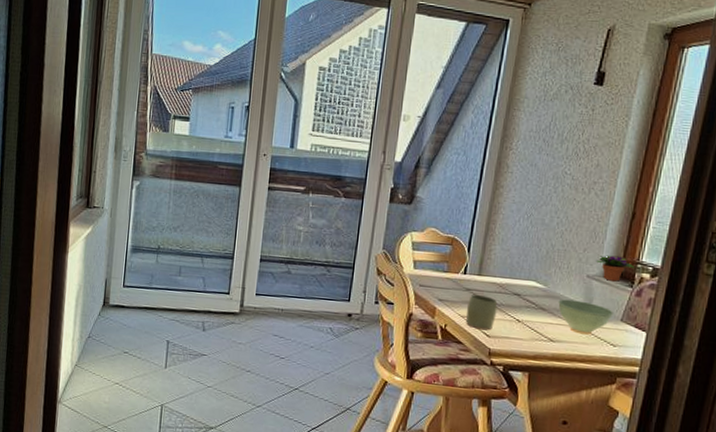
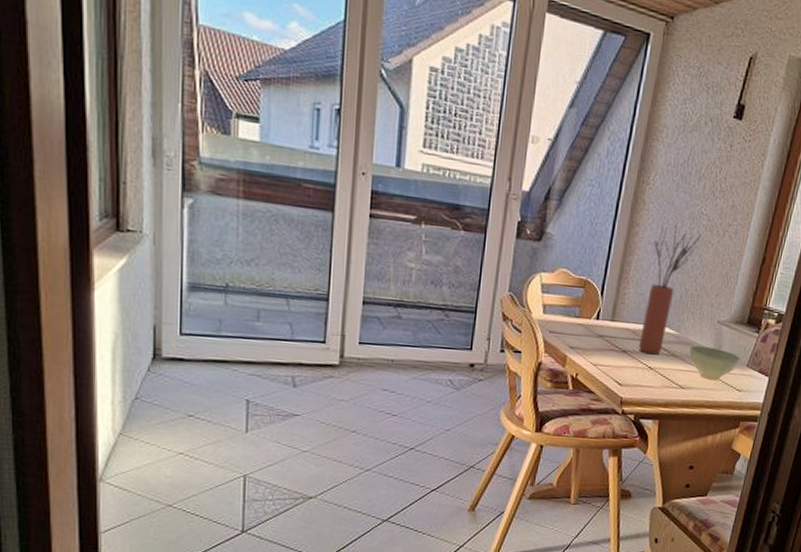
mug: present [465,294,498,331] -> none [597,341,631,379]
vase: none [506,183,566,308] -> present [639,223,702,355]
potted flower: present [596,255,635,282] -> none [727,301,762,327]

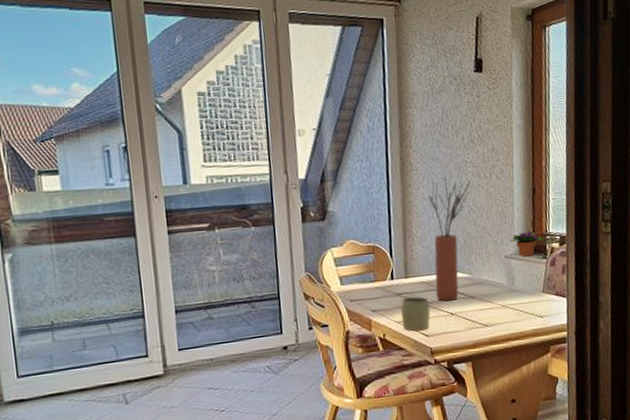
mug: none [597,341,631,379] -> present [400,296,431,331]
bowl: present [689,345,742,381] -> none [484,281,536,313]
potted flower: none [727,301,762,327] -> present [510,232,545,257]

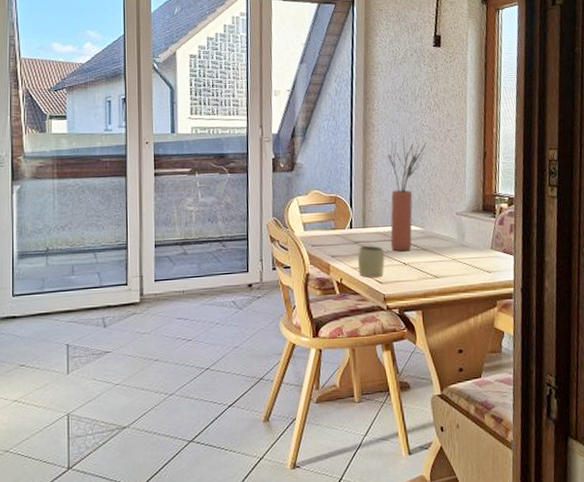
potted flower: present [510,232,545,257] -> none [461,192,494,215]

